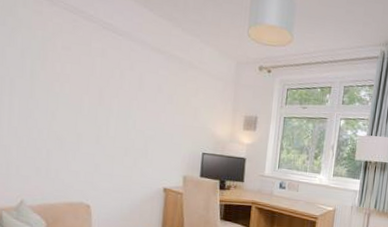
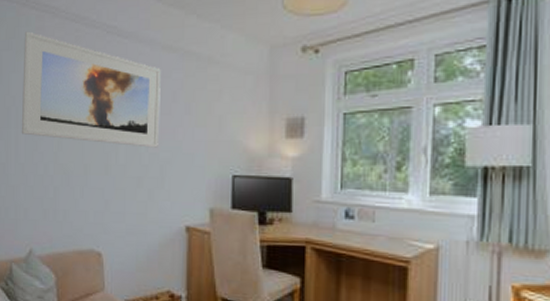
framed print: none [15,12,150,127] -> present [21,31,161,148]

